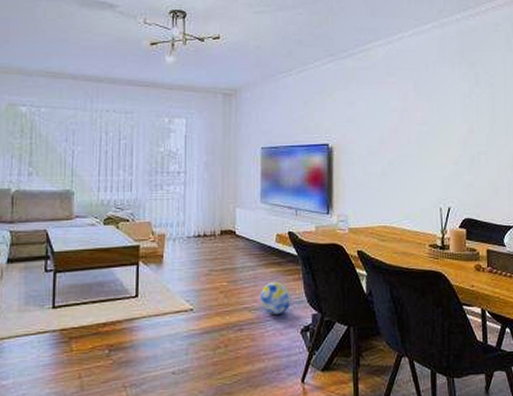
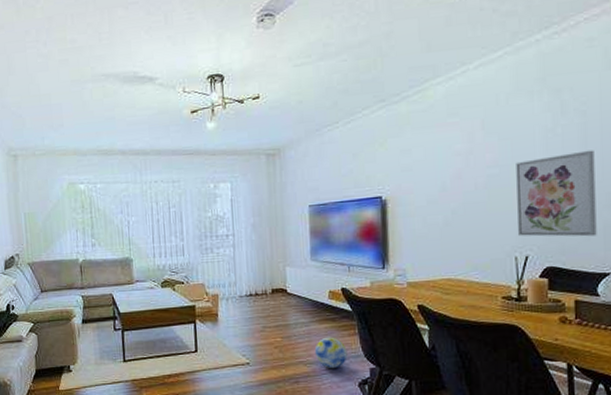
wall art: none [441,117,503,193] -> present [516,150,597,237]

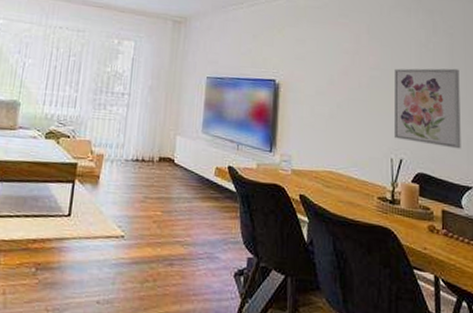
ball: present [314,336,348,368] -> none [193,217,227,253]

